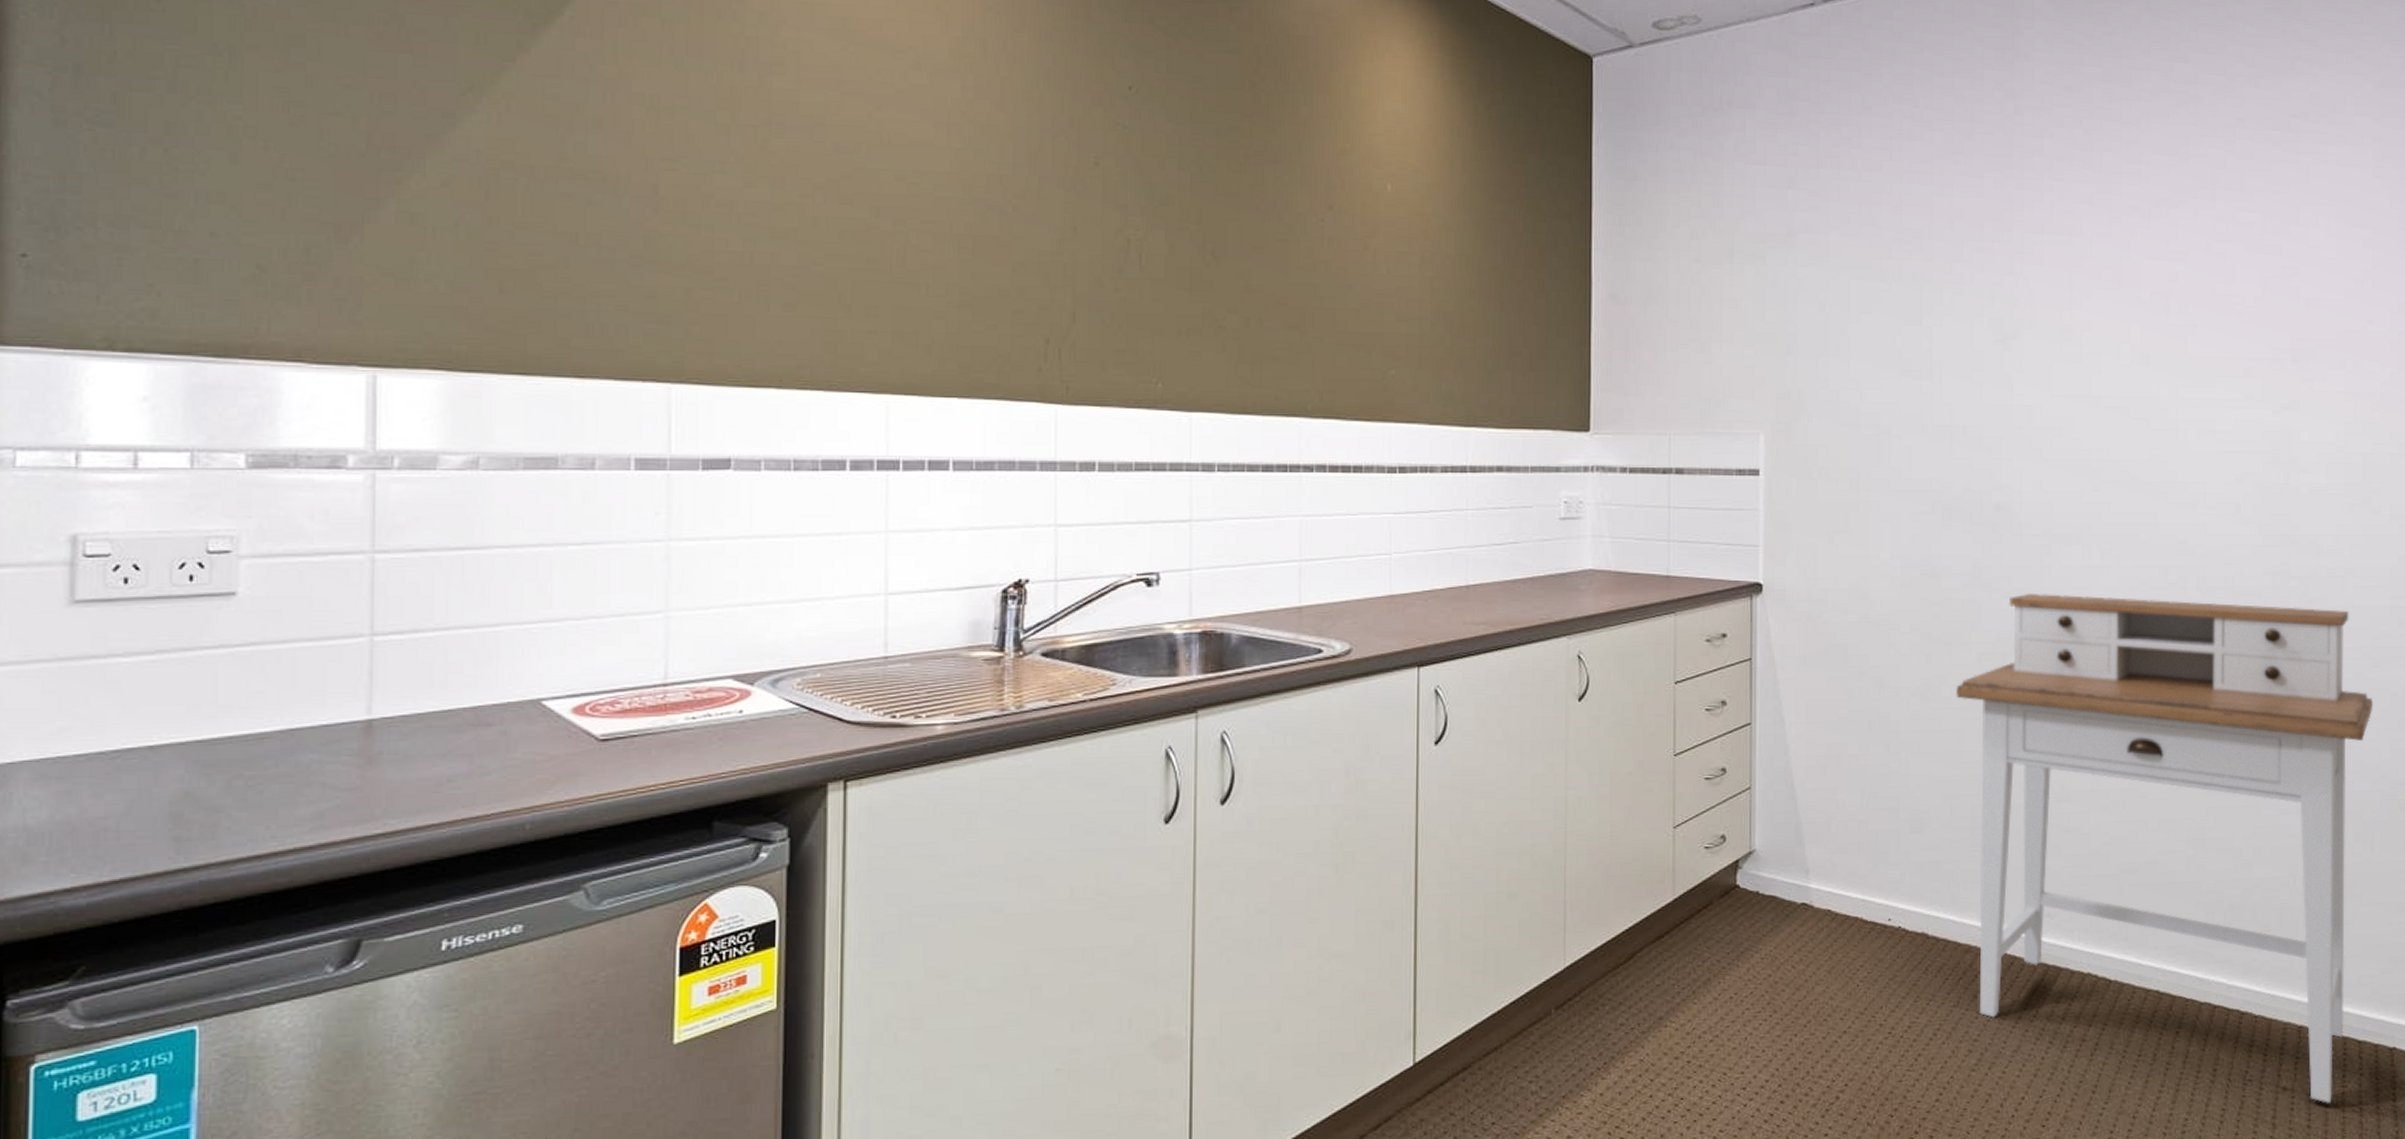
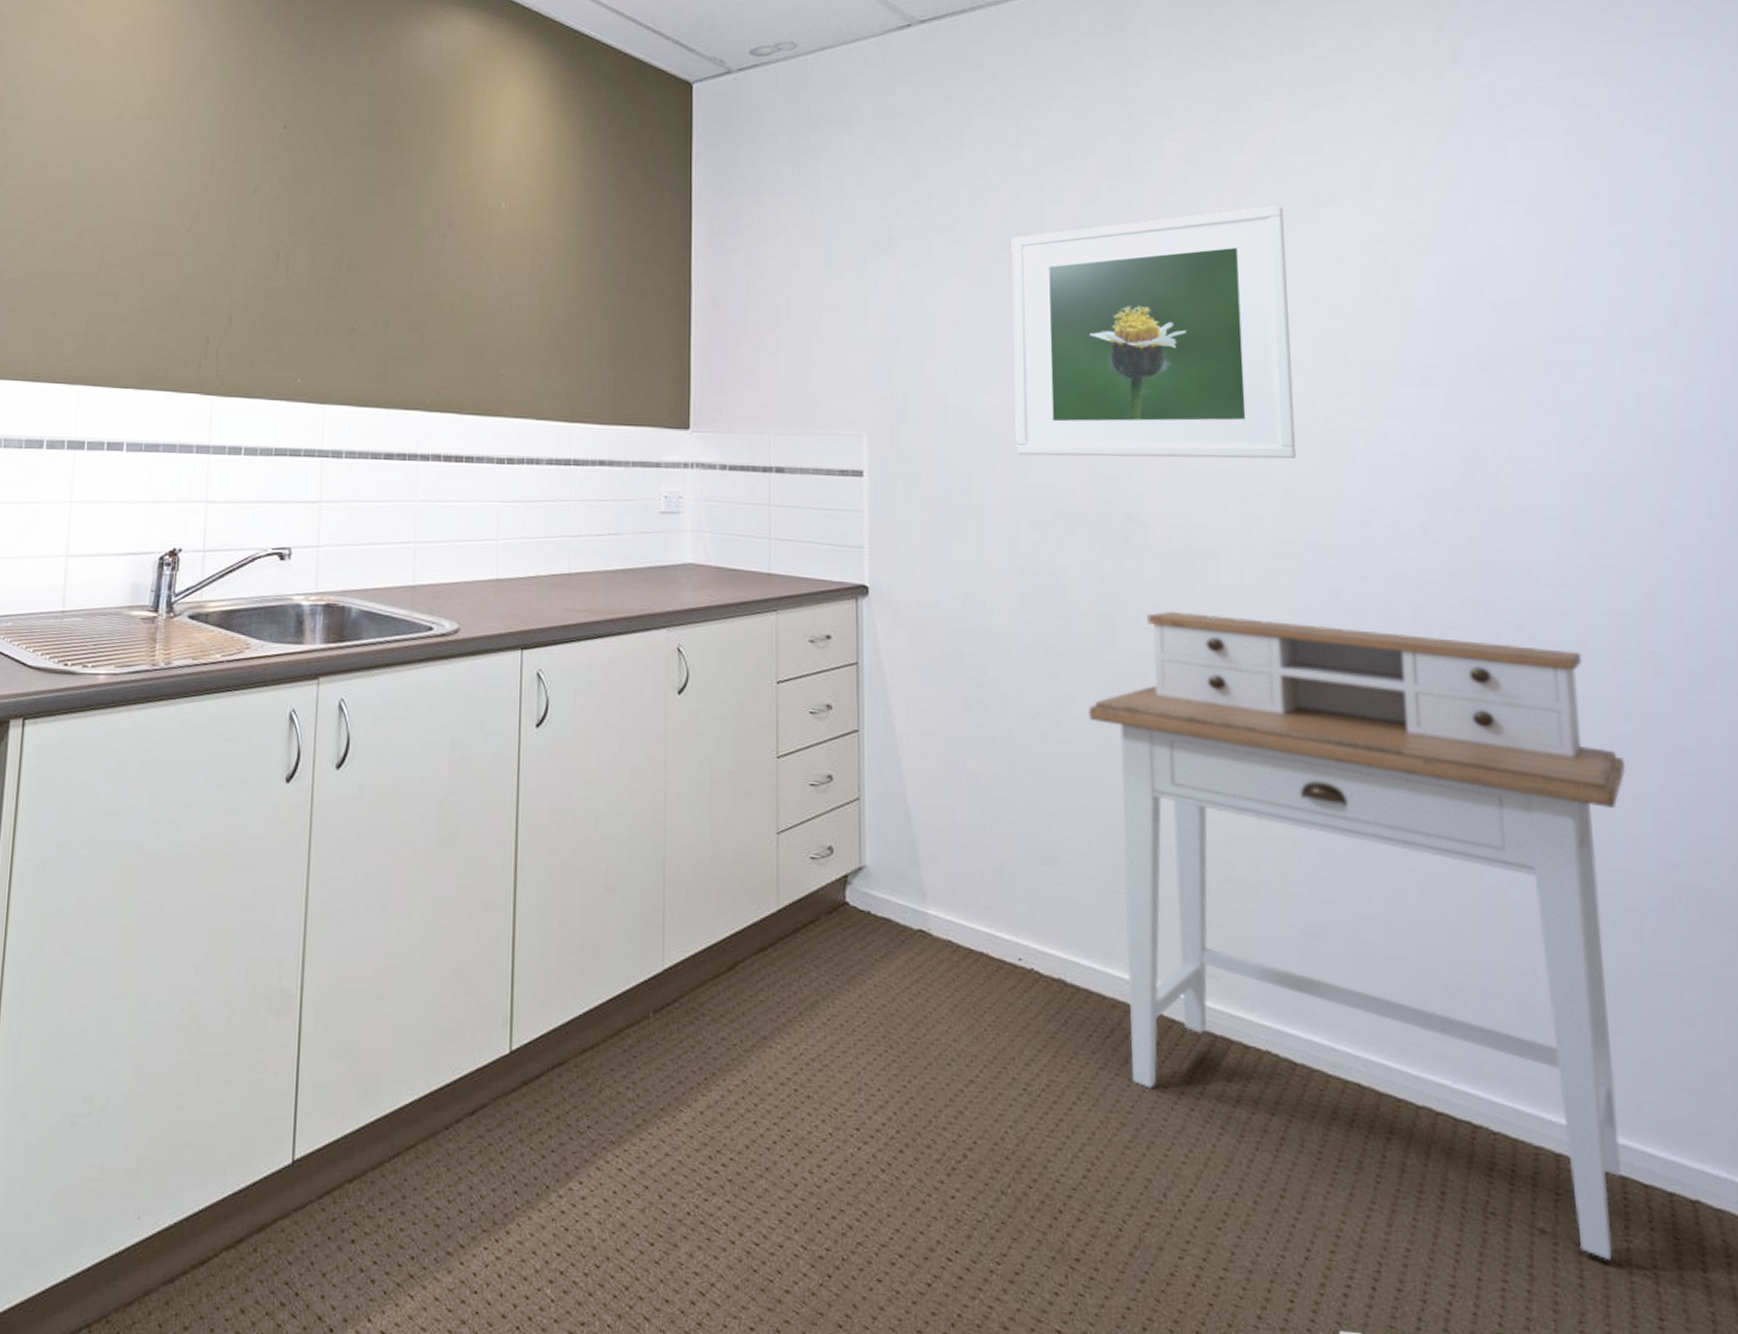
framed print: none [1901,205,2143,450] -> present [1012,206,1297,459]

